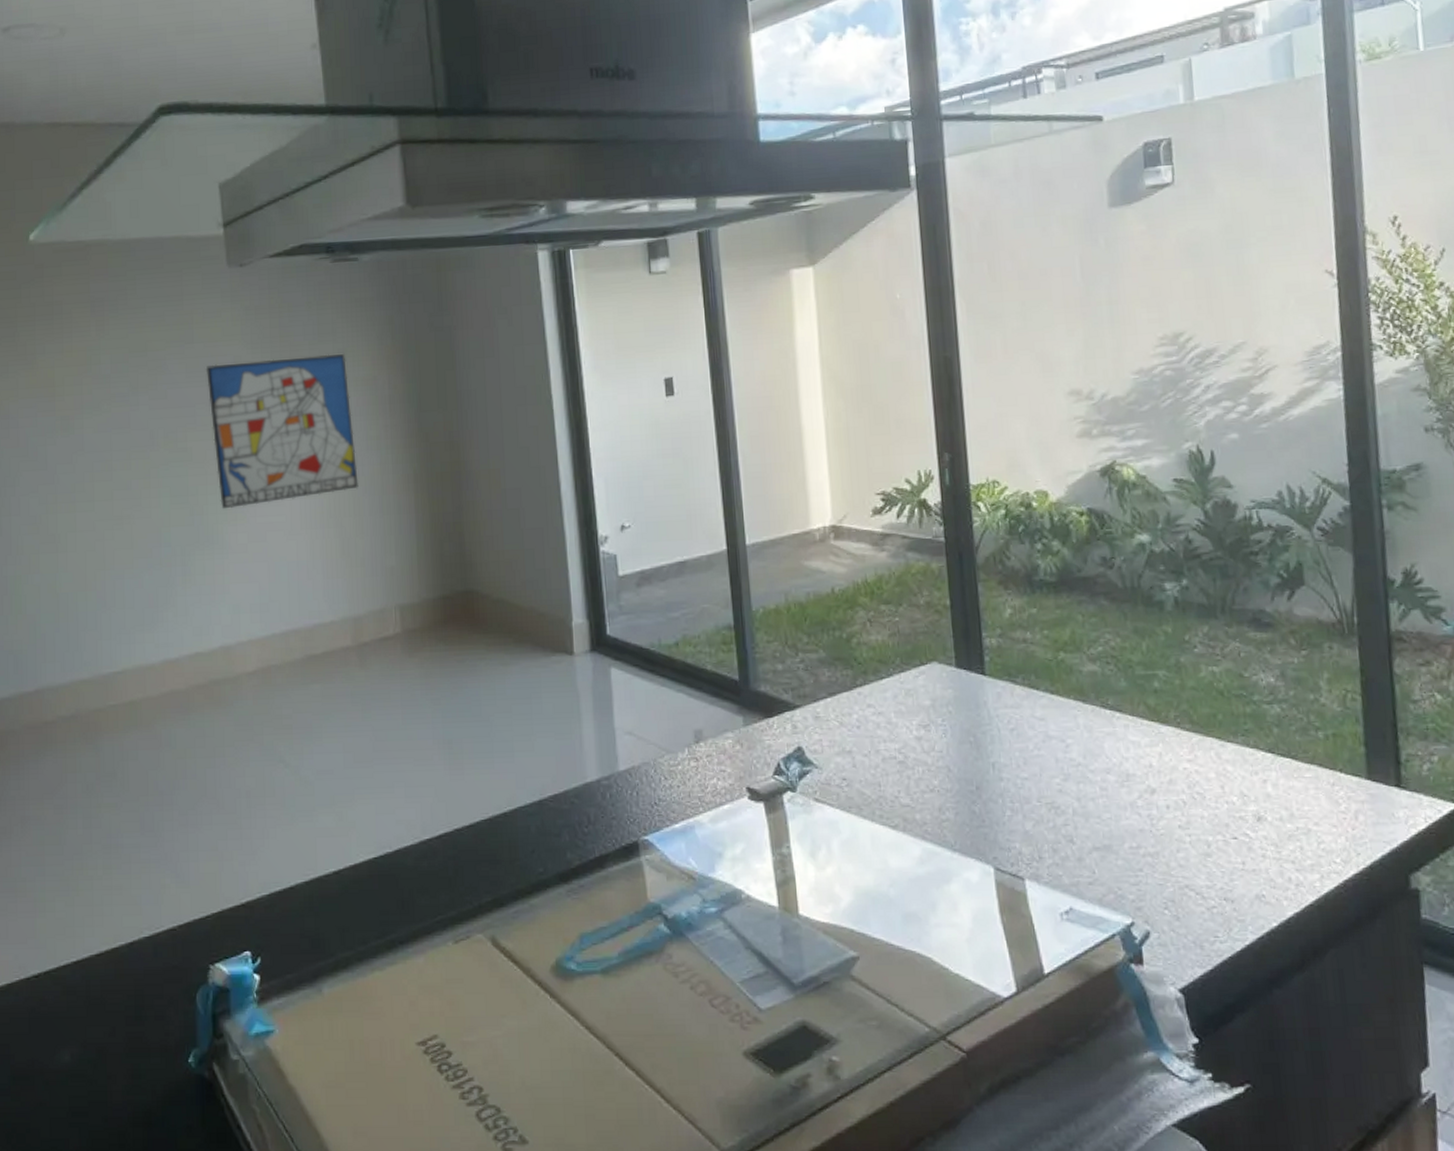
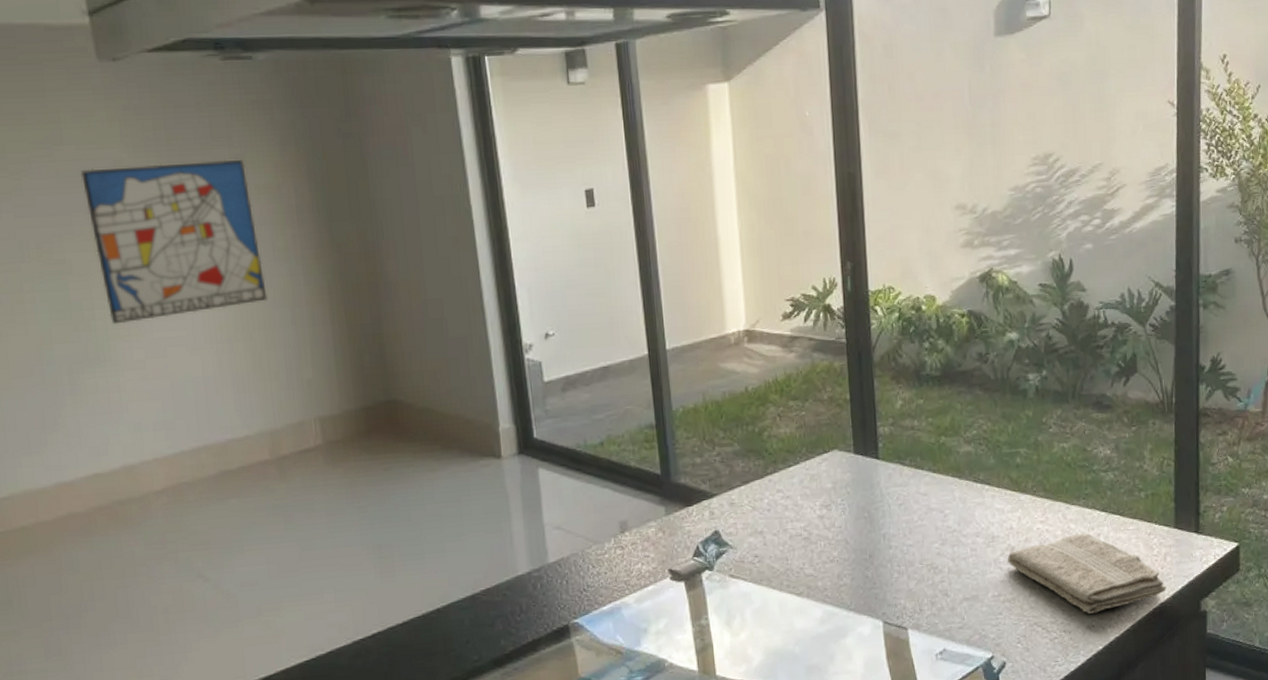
washcloth: none [1146,777,1361,880] -> present [1007,532,1167,614]

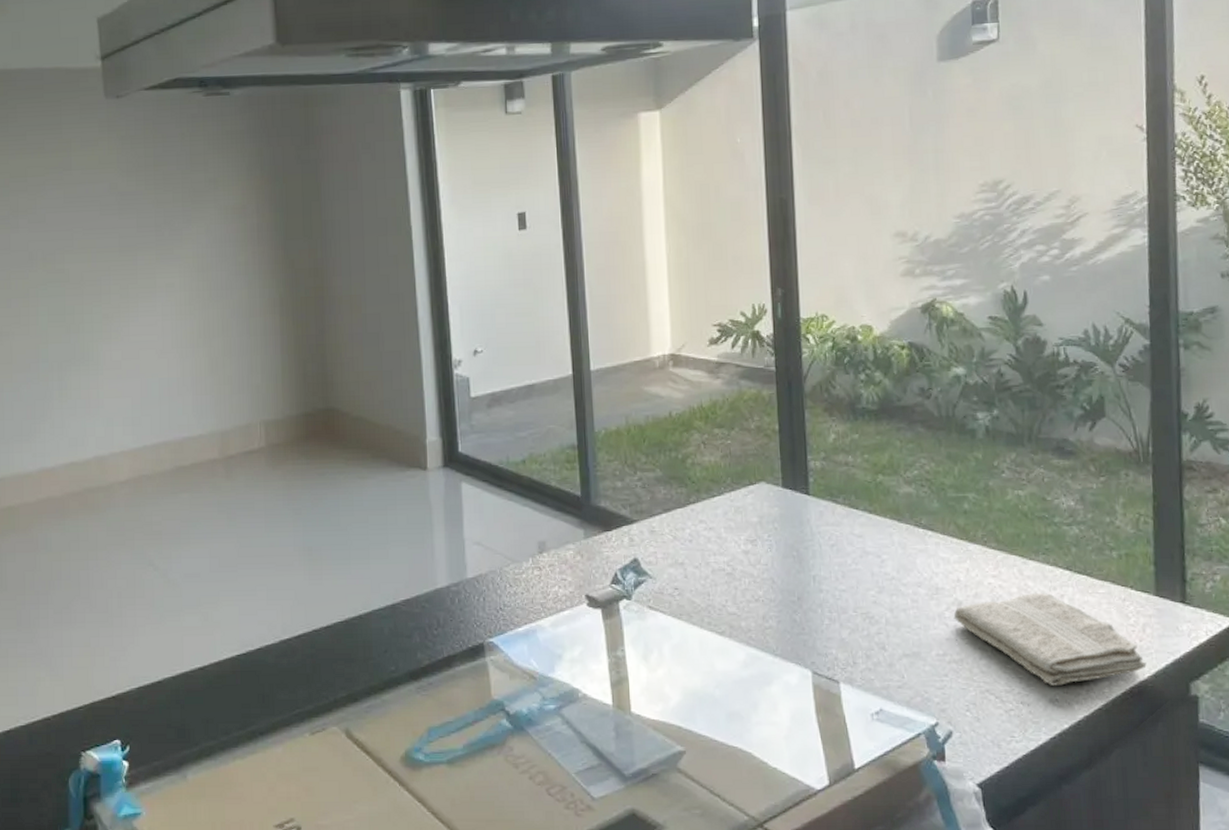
wall art: present [80,160,268,325] -> none [83,183,227,328]

